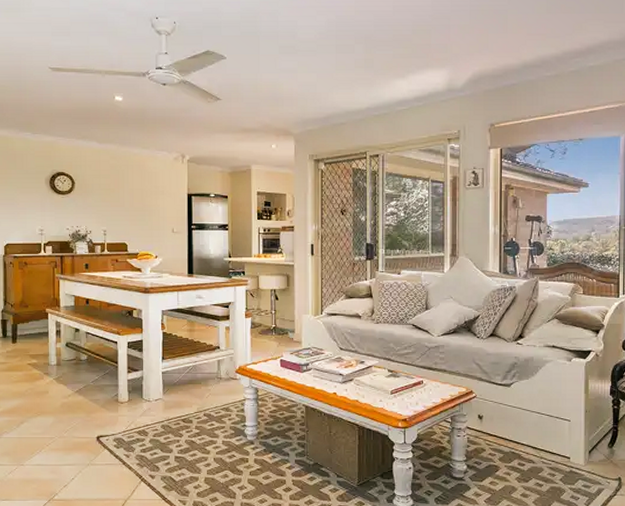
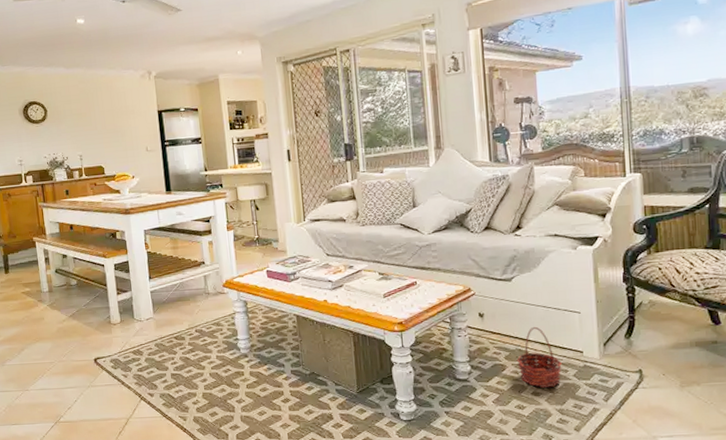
basket: none [509,431,550,490] -> present [516,326,562,388]

